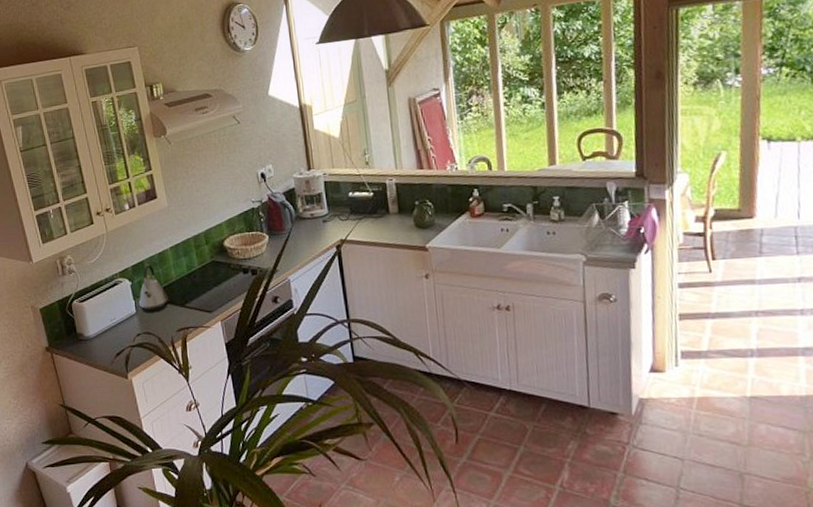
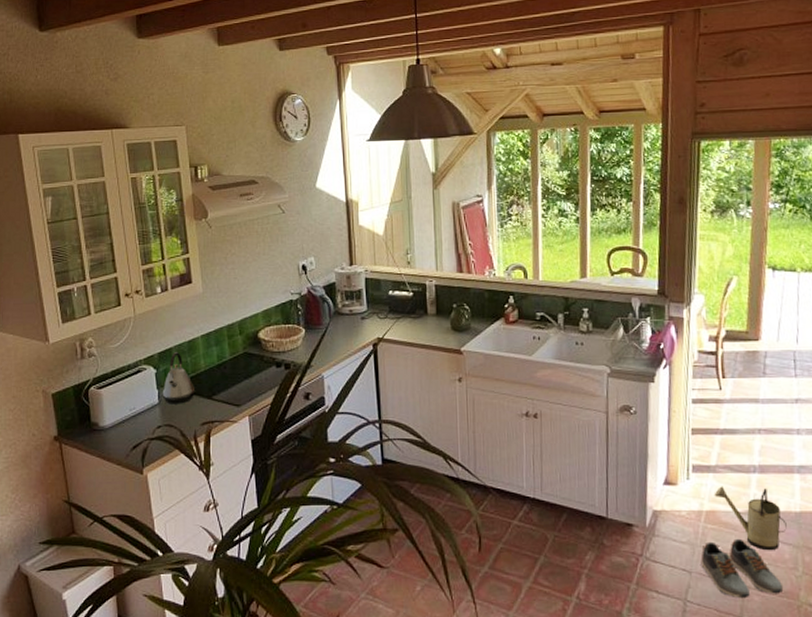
shoe: none [693,424,789,485] -> present [700,538,784,599]
watering can: none [706,372,791,437] -> present [714,486,787,551]

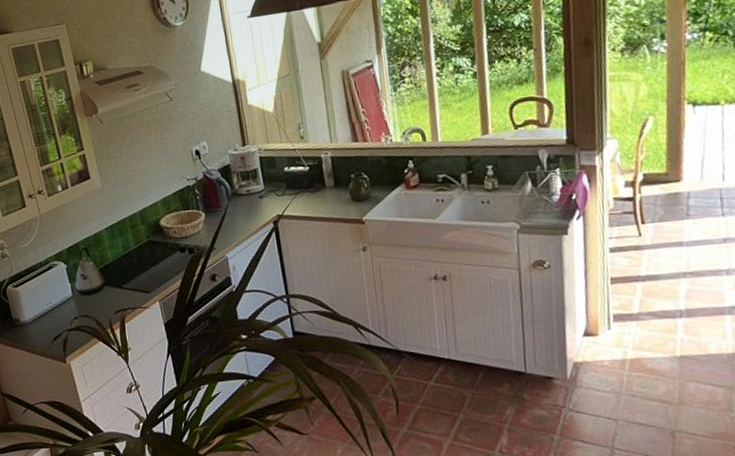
shoe: present [700,538,784,599] -> none [626,384,718,443]
watering can: present [714,486,787,551] -> none [638,332,719,394]

